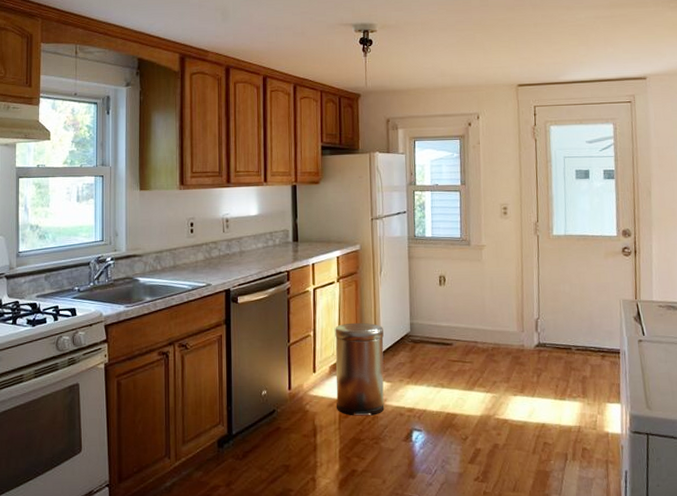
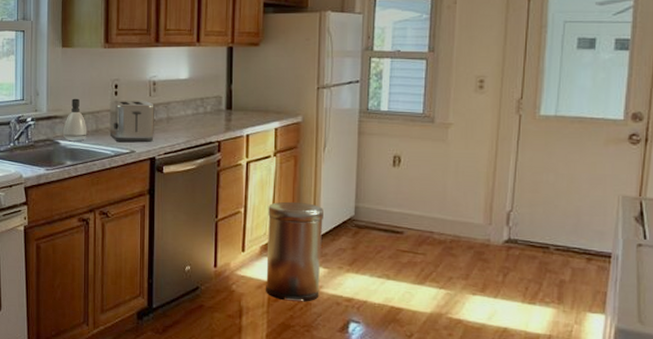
soap dispenser: none [142,237,165,278] -> present [63,98,87,142]
toaster: none [186,236,228,277] -> present [109,100,154,143]

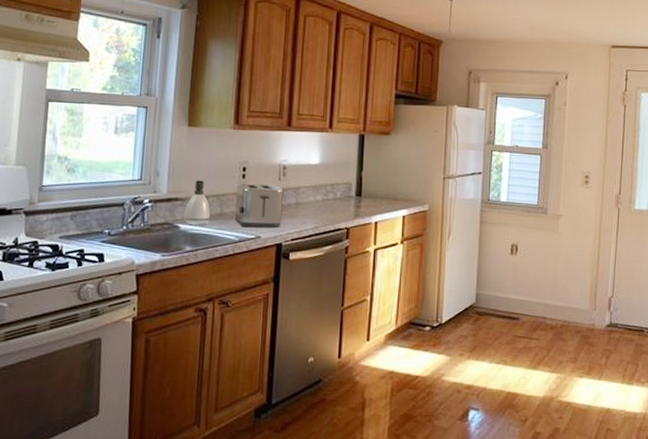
pedal bin: present [266,201,323,302] -> none [389,289,447,391]

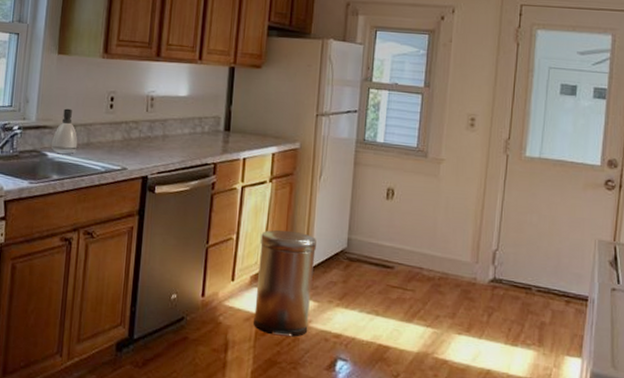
toaster: present [234,183,283,228] -> none [101,113,151,160]
pedal bin: none [389,289,447,391] -> present [254,229,316,337]

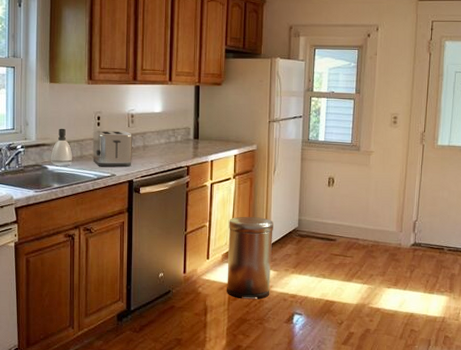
toaster: none [101,113,151,160] -> present [93,130,132,167]

